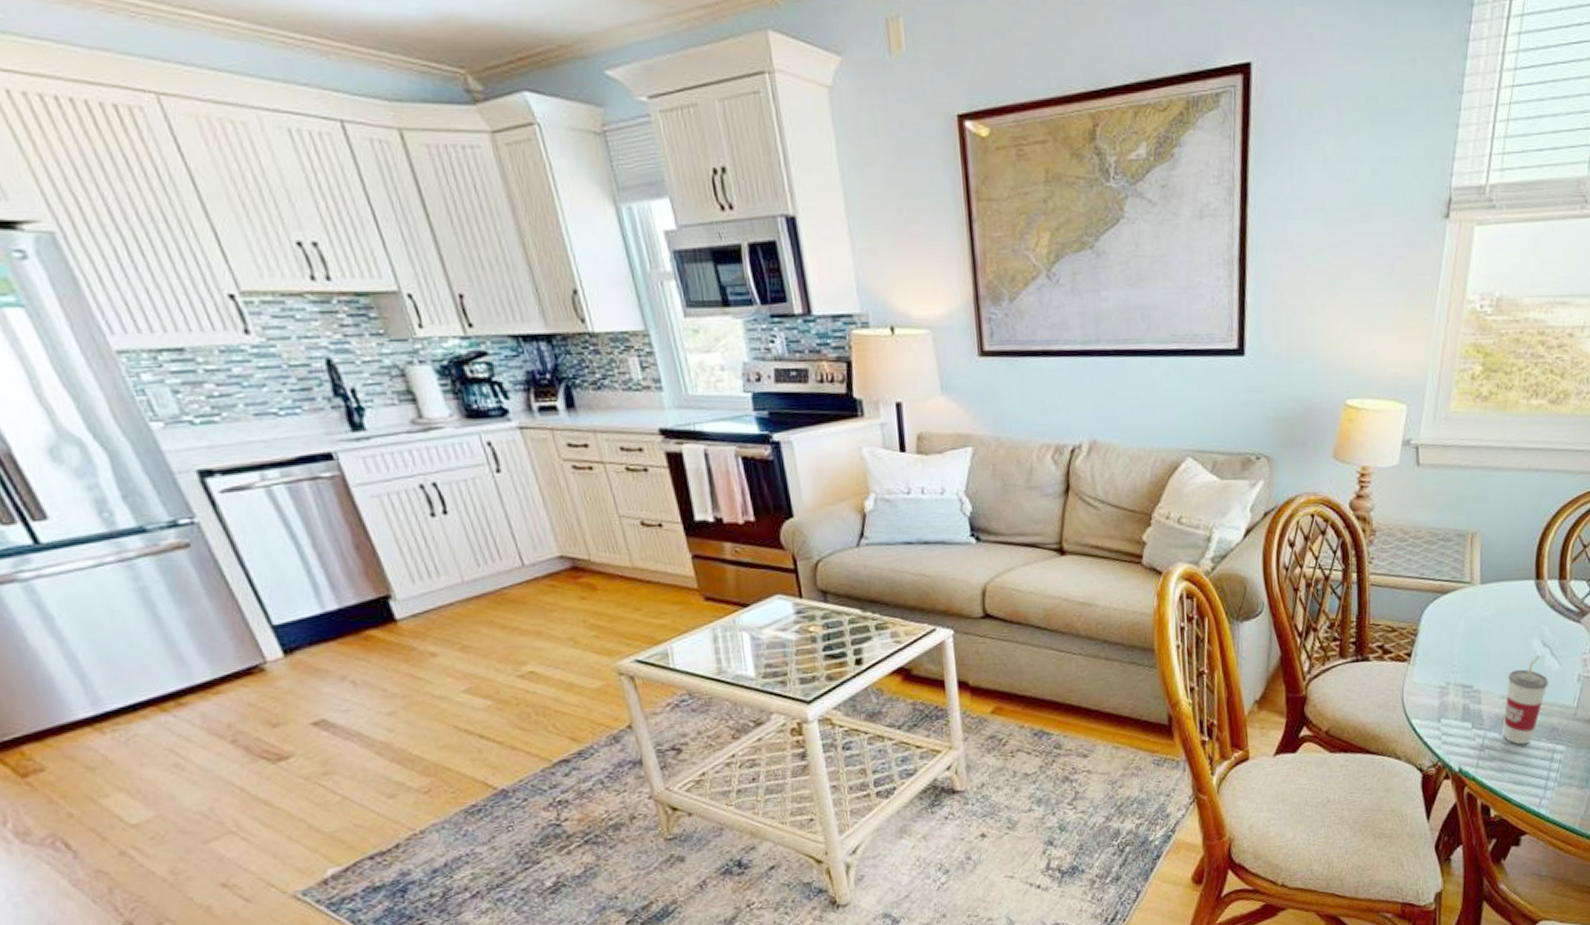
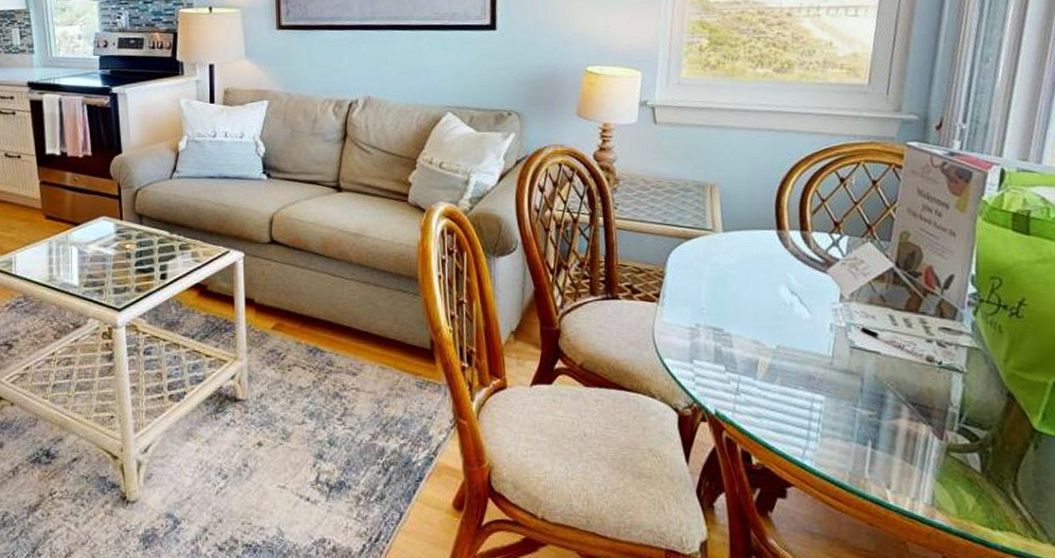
cup: present [1504,655,1548,745] -> none [757,303,800,392]

